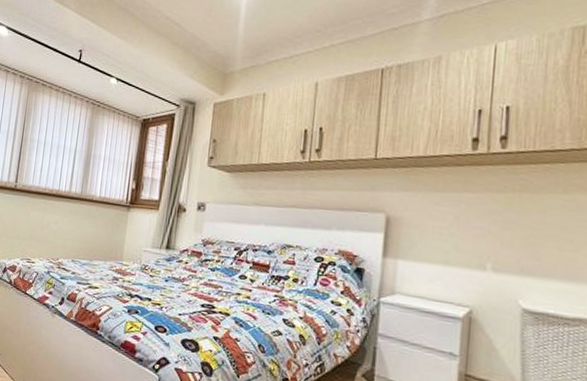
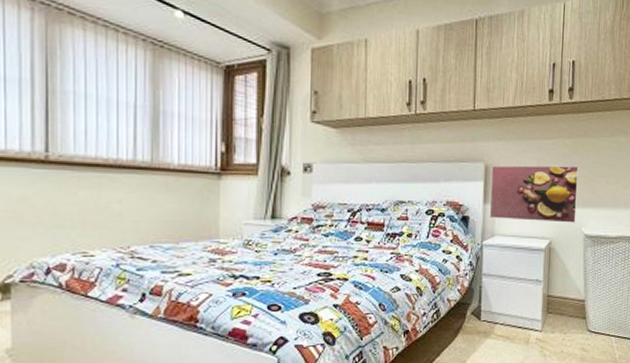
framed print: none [389,217,514,293] -> present [489,165,579,223]

